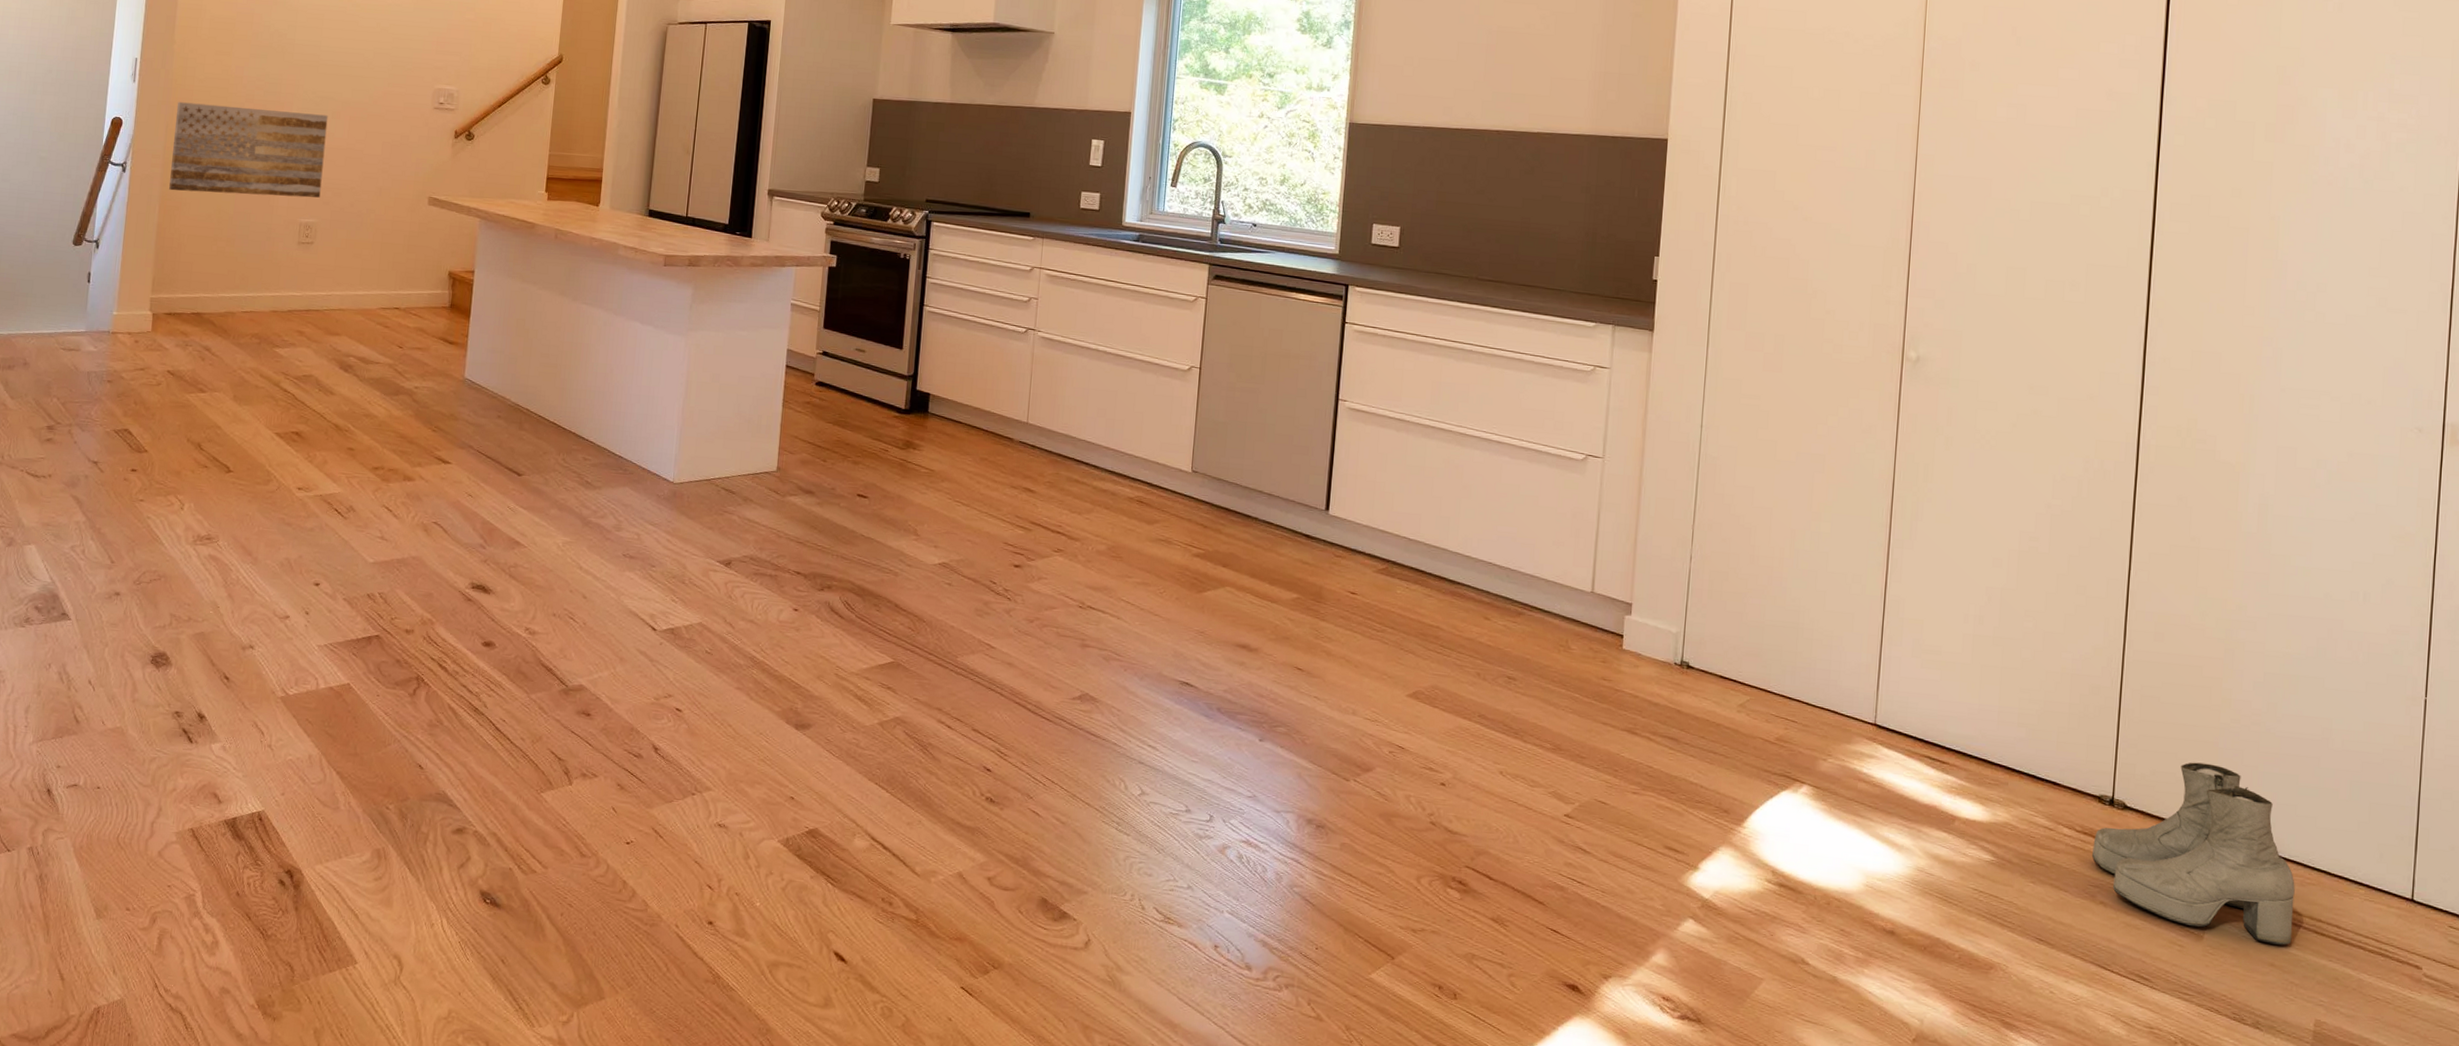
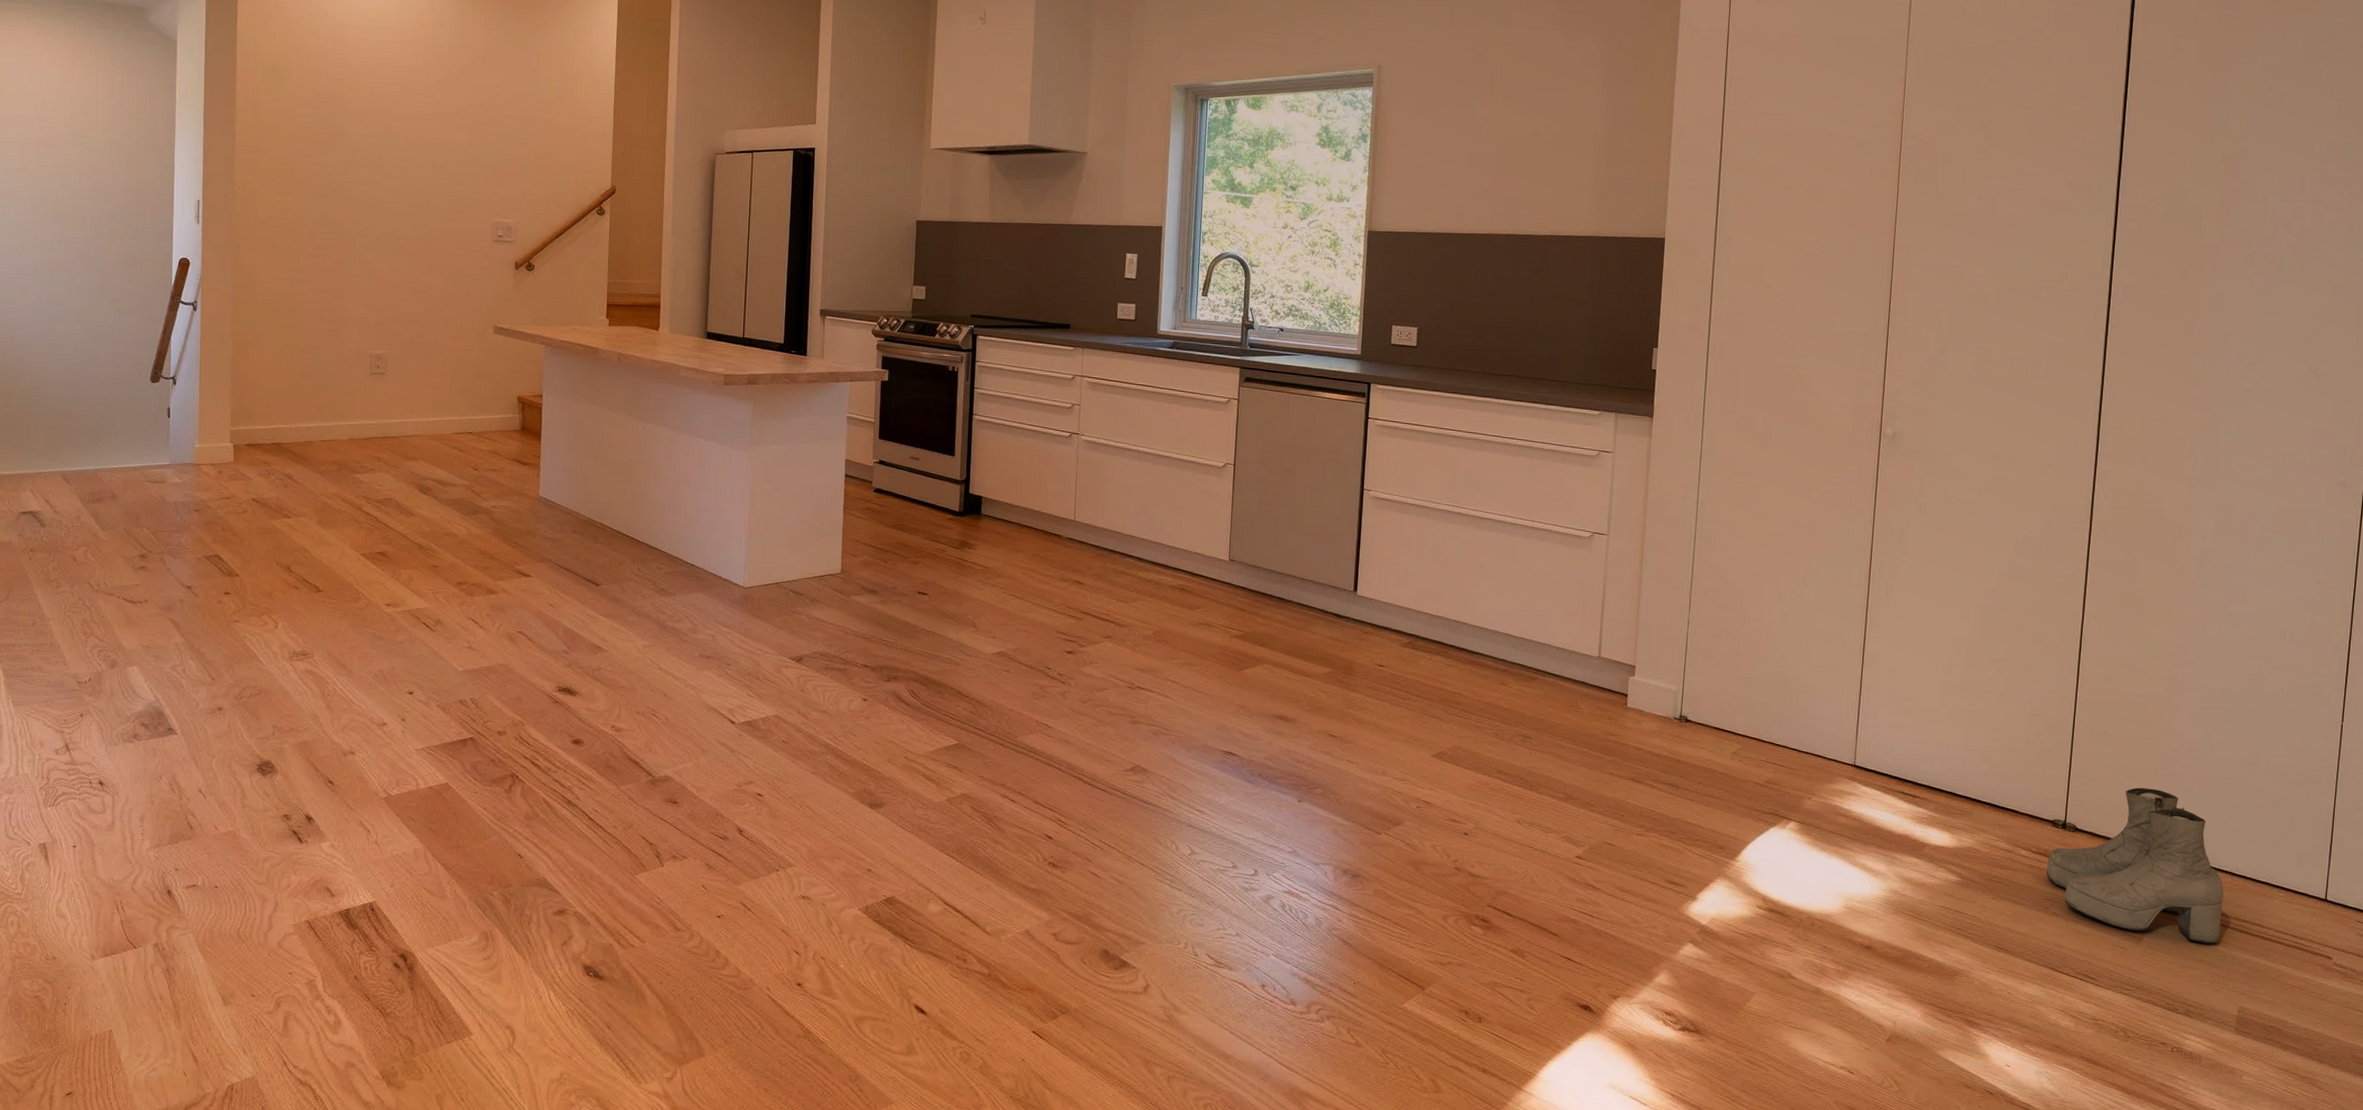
wall art: present [169,102,328,198] -> none [240,241,391,330]

